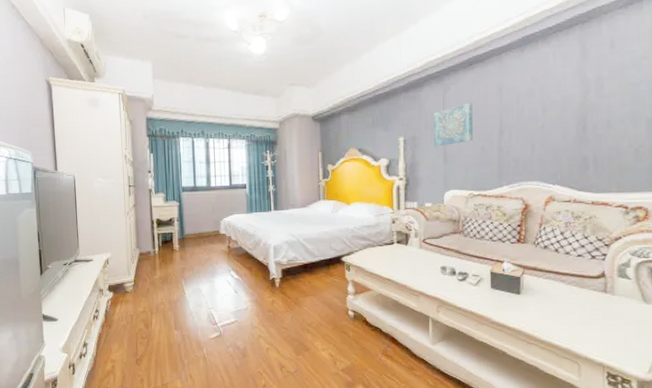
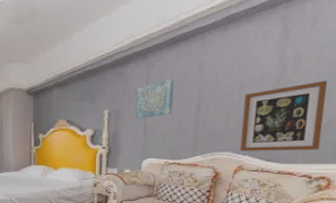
wall art: none [549,103,632,180] -> present [240,80,327,151]

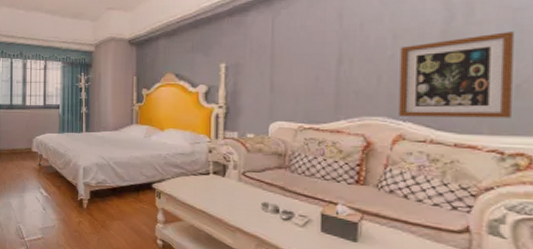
wall art: present [136,79,174,119] -> none [259,28,306,75]

